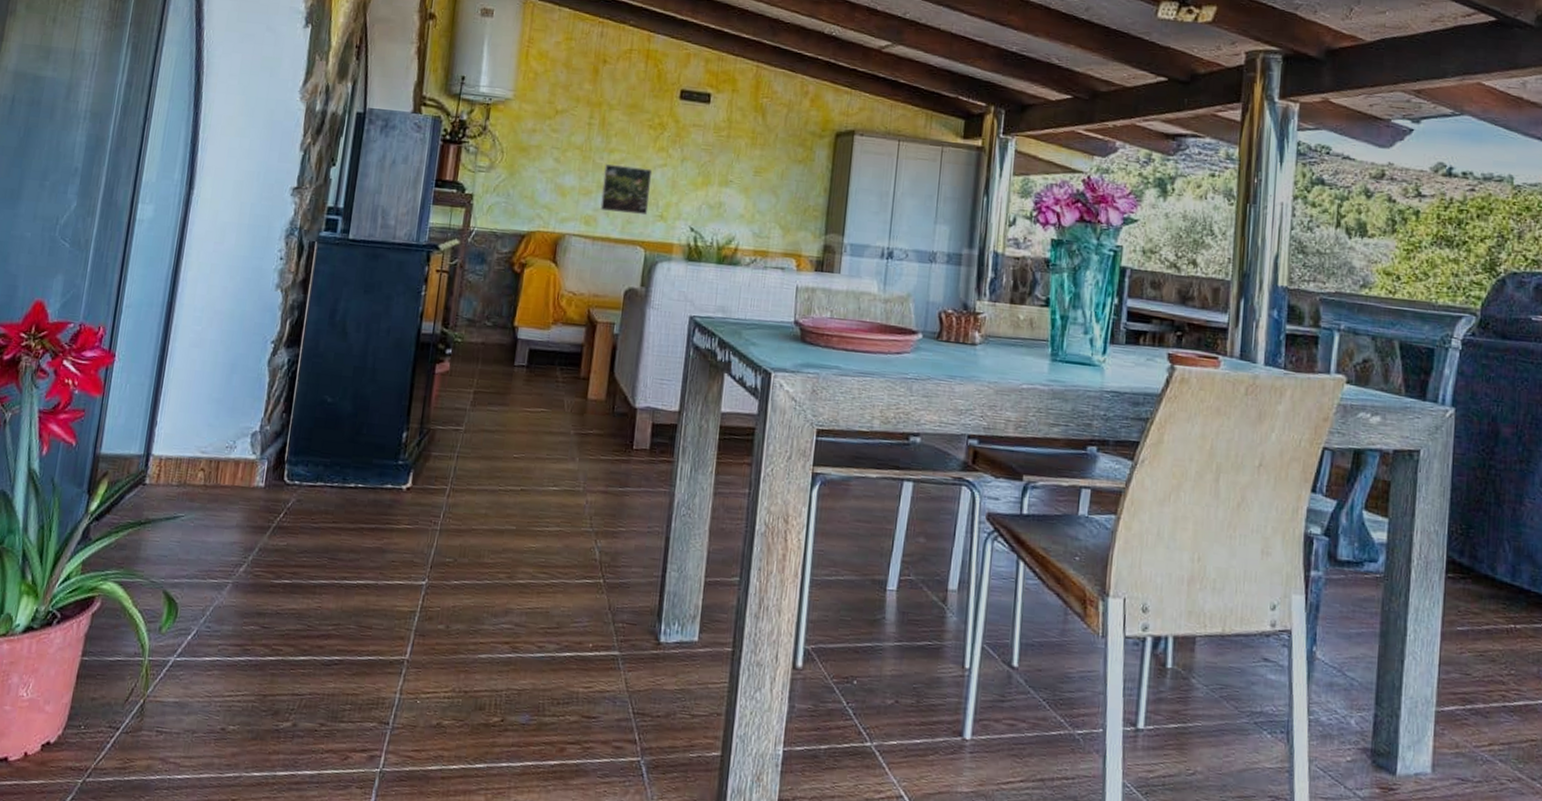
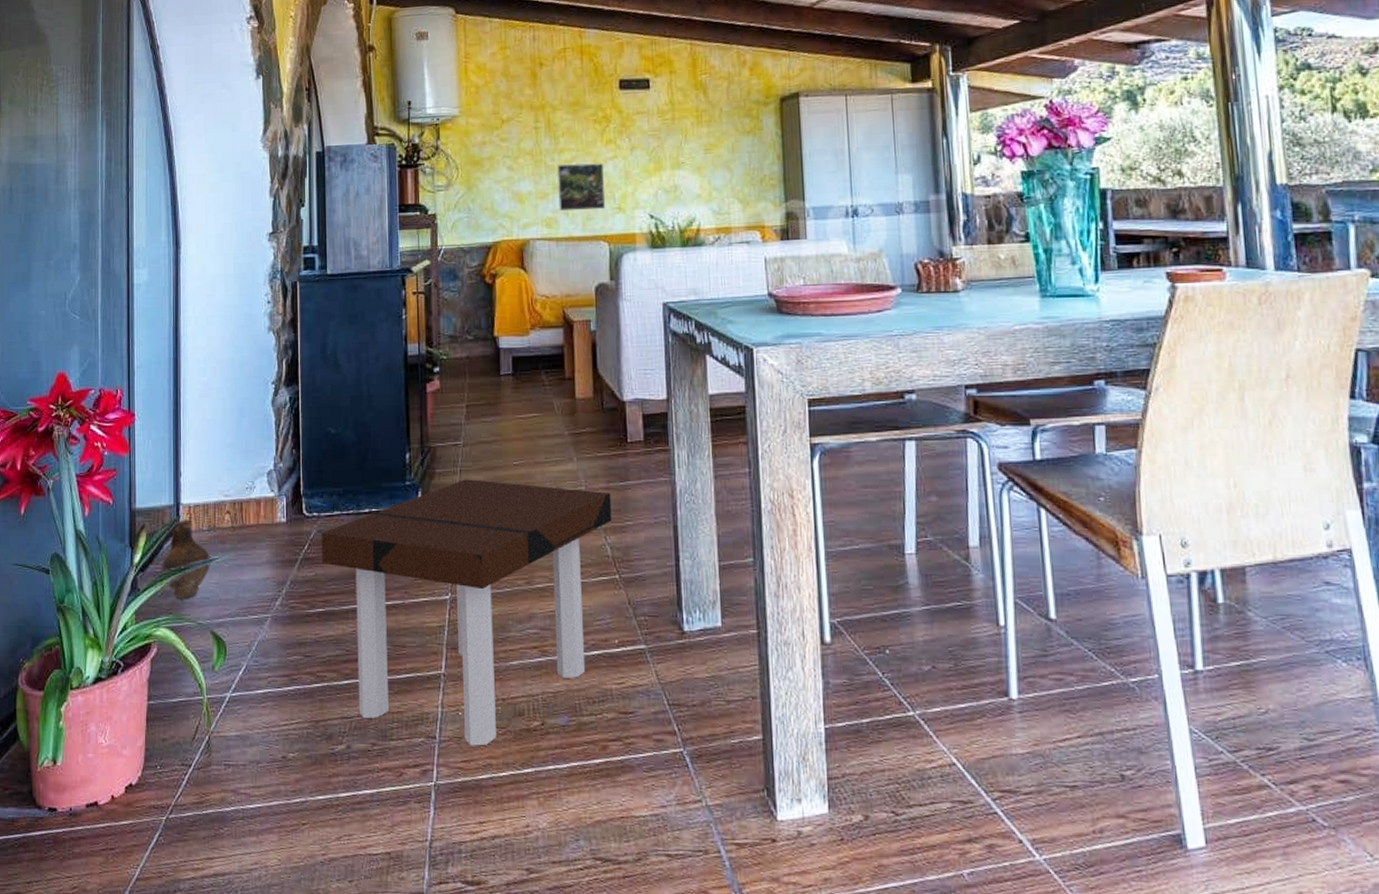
ceramic jug: none [118,471,176,555] -> present [161,519,210,599]
side table: none [296,465,608,737] -> present [321,479,612,746]

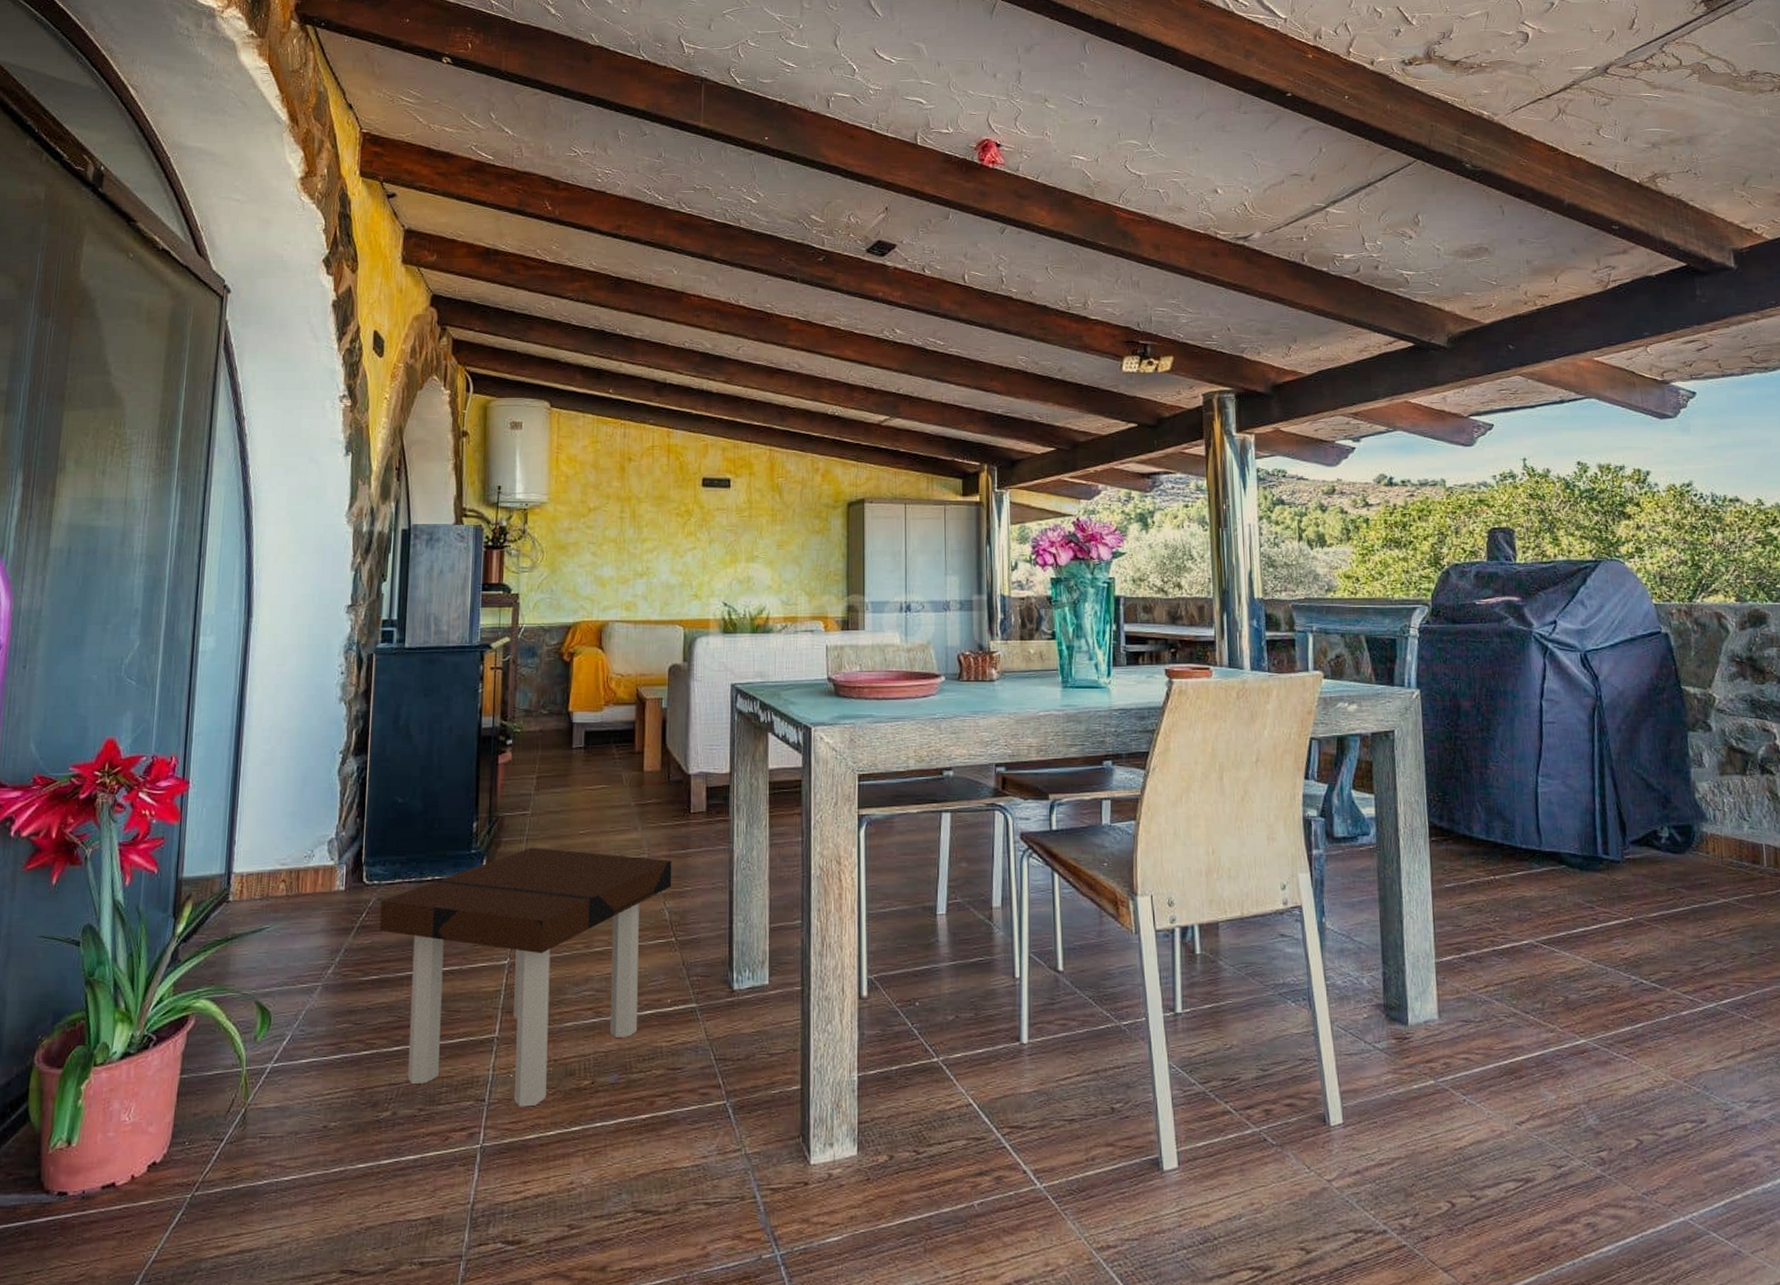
ceramic jug: present [161,519,210,599] -> none [206,888,261,969]
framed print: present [557,163,606,211] -> none [639,553,683,595]

